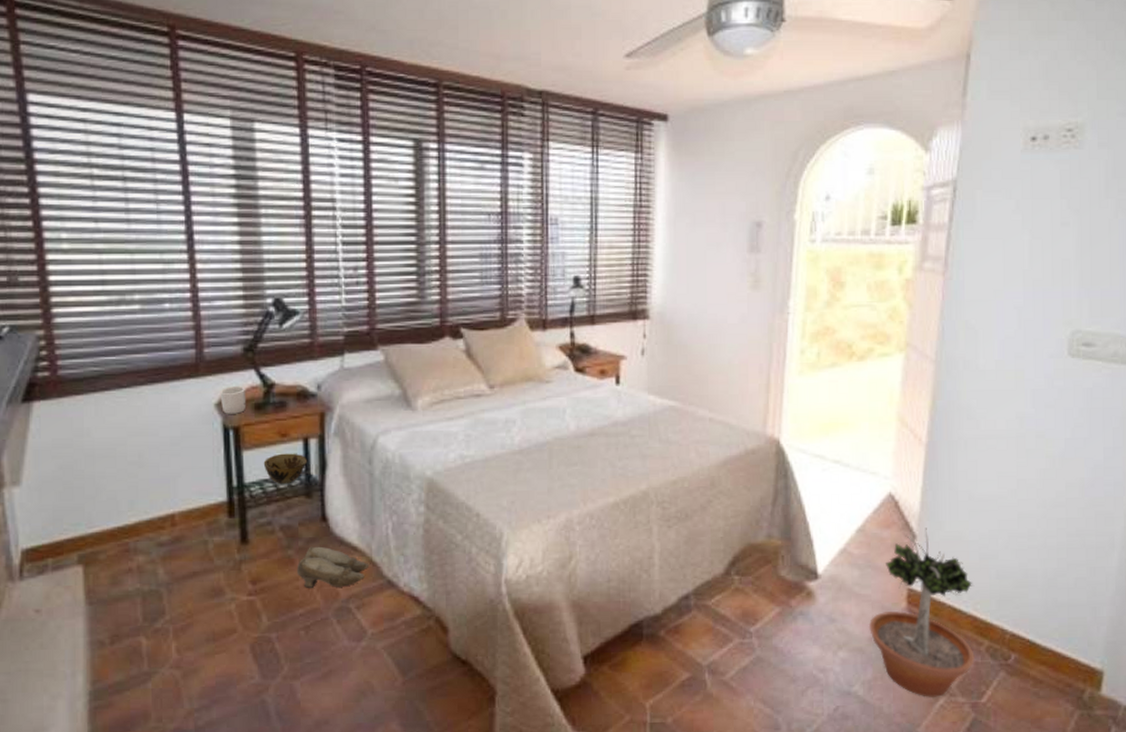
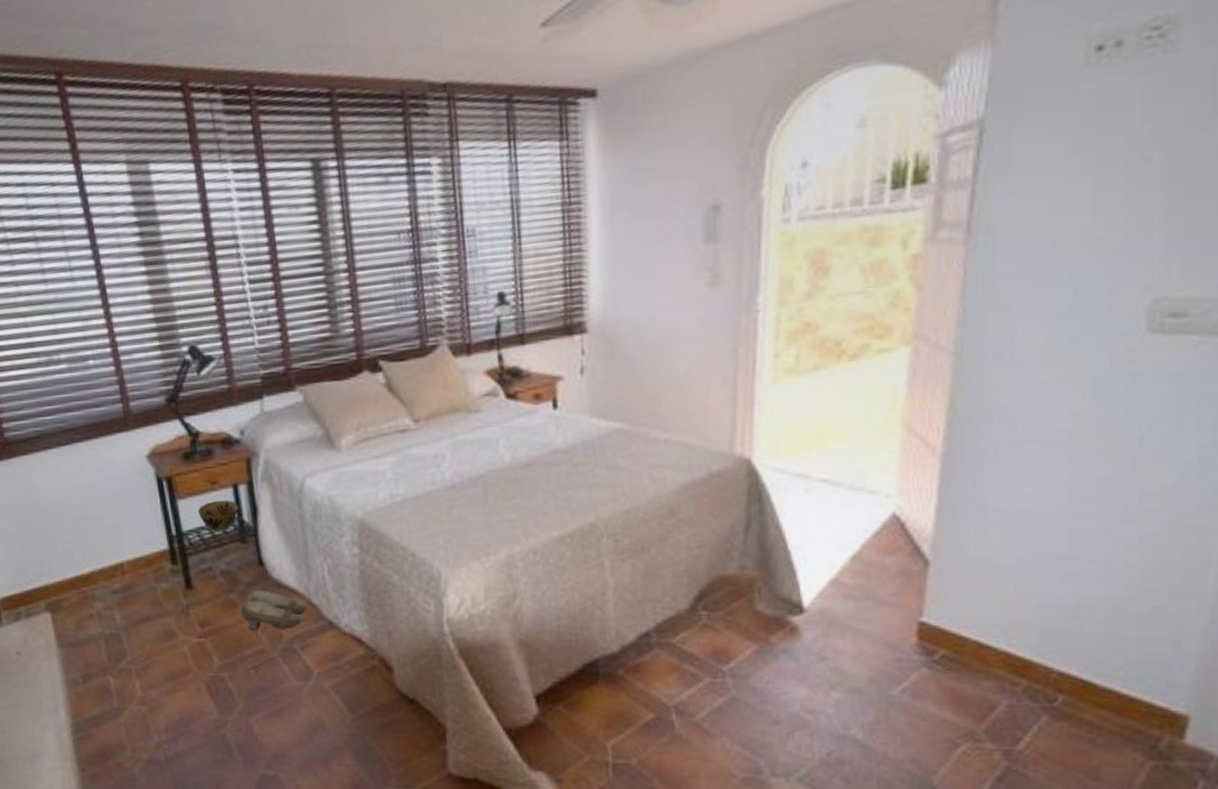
mug: present [220,385,247,414] -> none [149,436,176,465]
potted tree: present [868,528,976,697] -> none [868,552,1010,743]

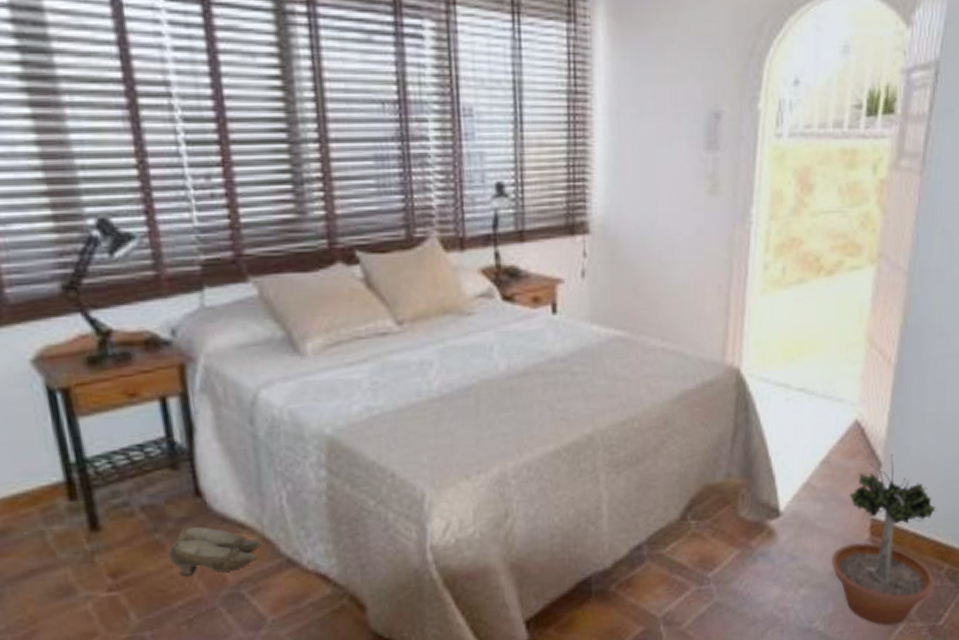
woven basket: present [197,500,239,531] -> none [108,417,168,456]
potted tree: none [868,552,1010,743] -> present [830,454,937,625]

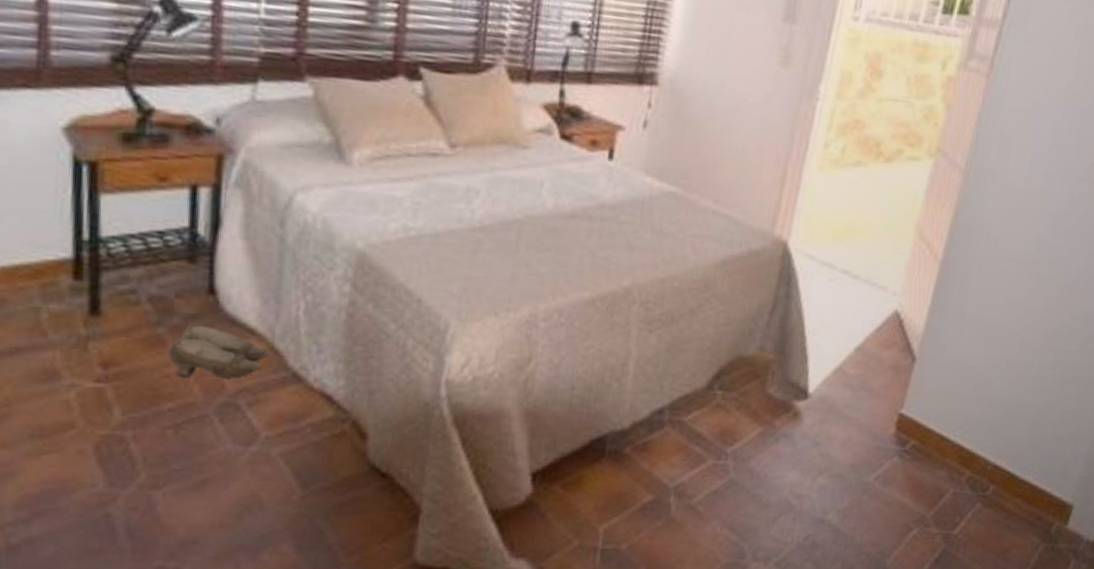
potted tree: present [830,454,937,625] -> none [852,350,965,527]

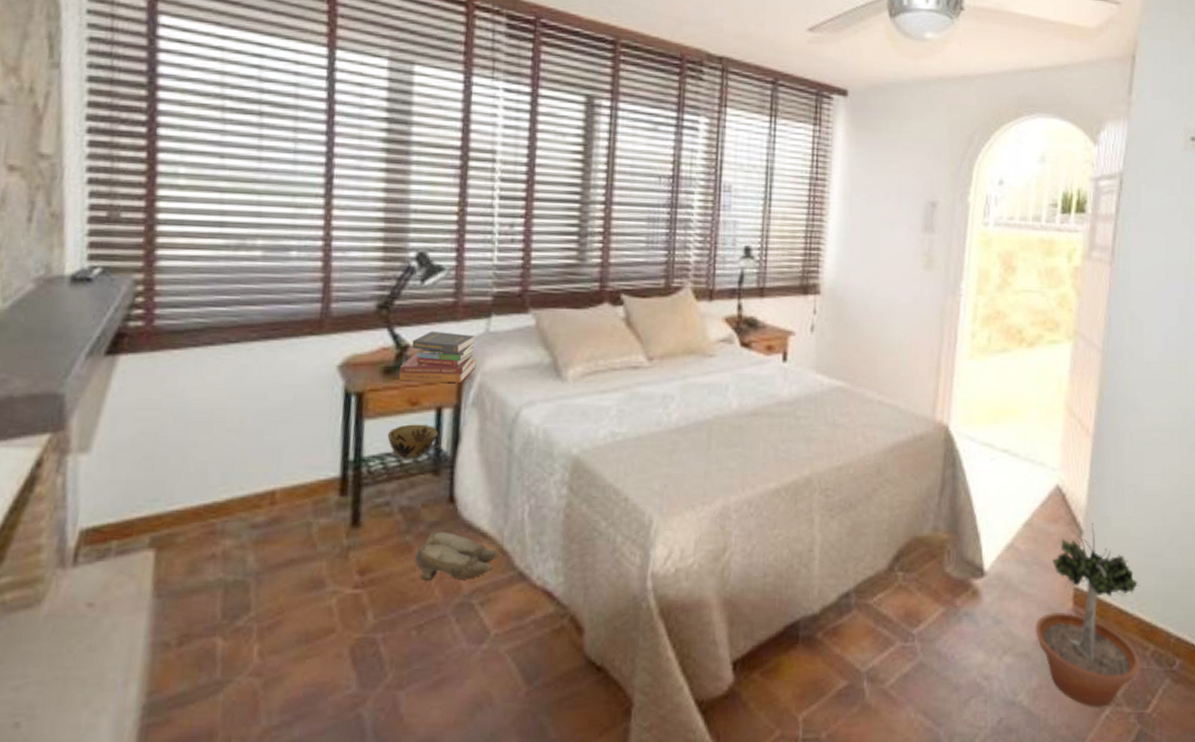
woven basket: none [129,202,193,243] -> present [387,424,438,460]
books: none [143,94,240,159] -> present [400,331,477,384]
potted tree: none [852,350,965,527] -> present [1034,523,1141,707]

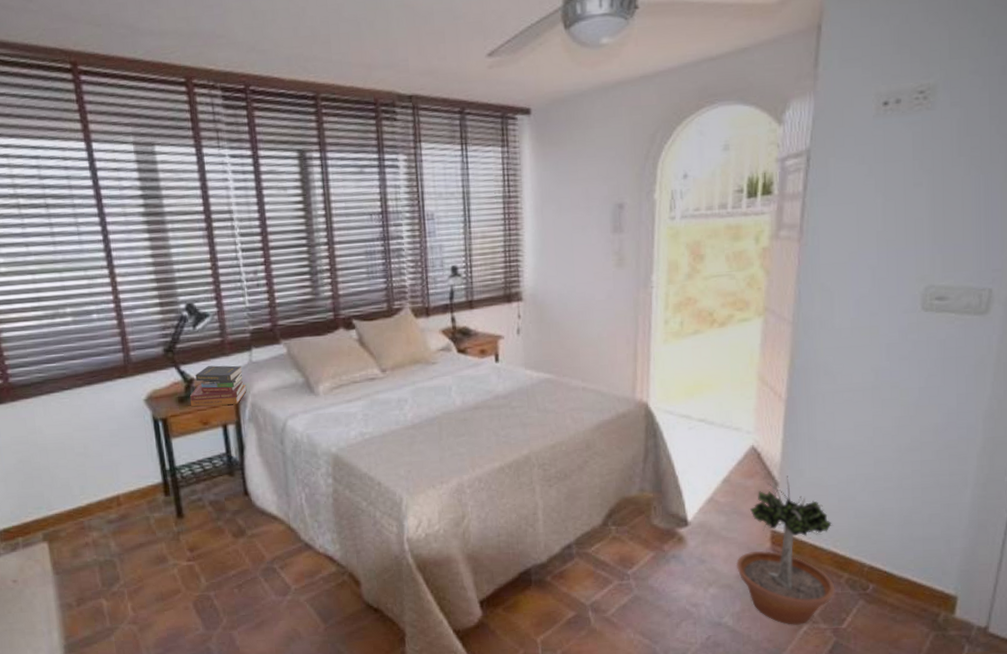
woven basket: present [387,424,438,460] -> none [190,438,227,466]
slippers: present [413,531,500,580] -> none [226,517,289,553]

